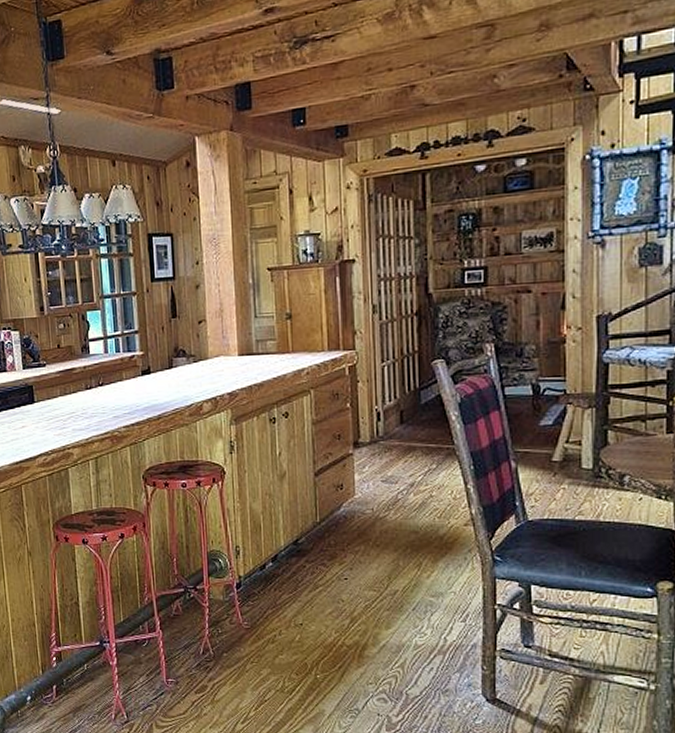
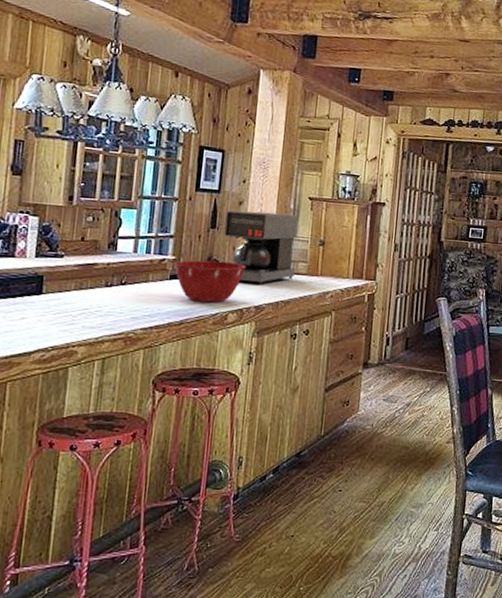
mixing bowl: none [143,350,213,395] -> present [174,260,246,303]
coffee maker: none [184,290,265,370] -> present [224,210,299,284]

